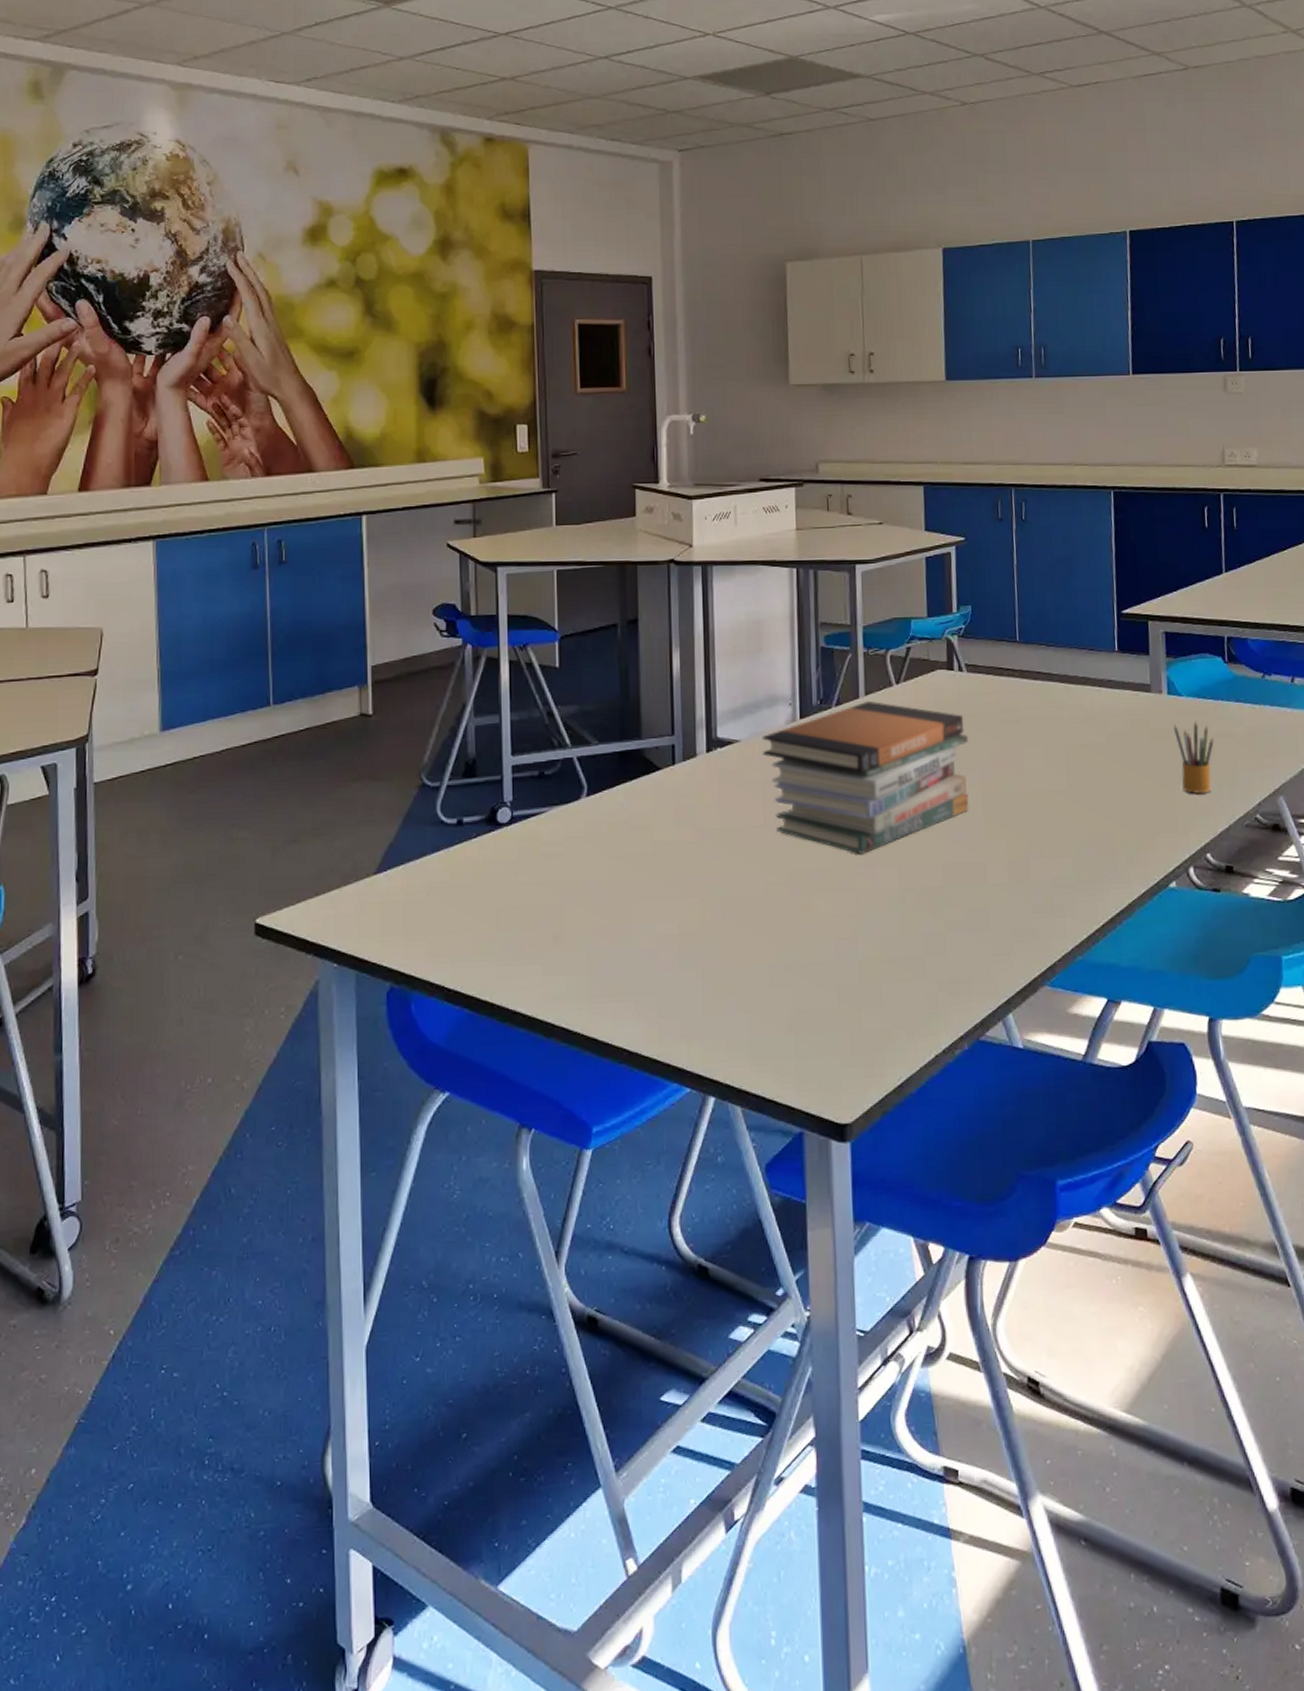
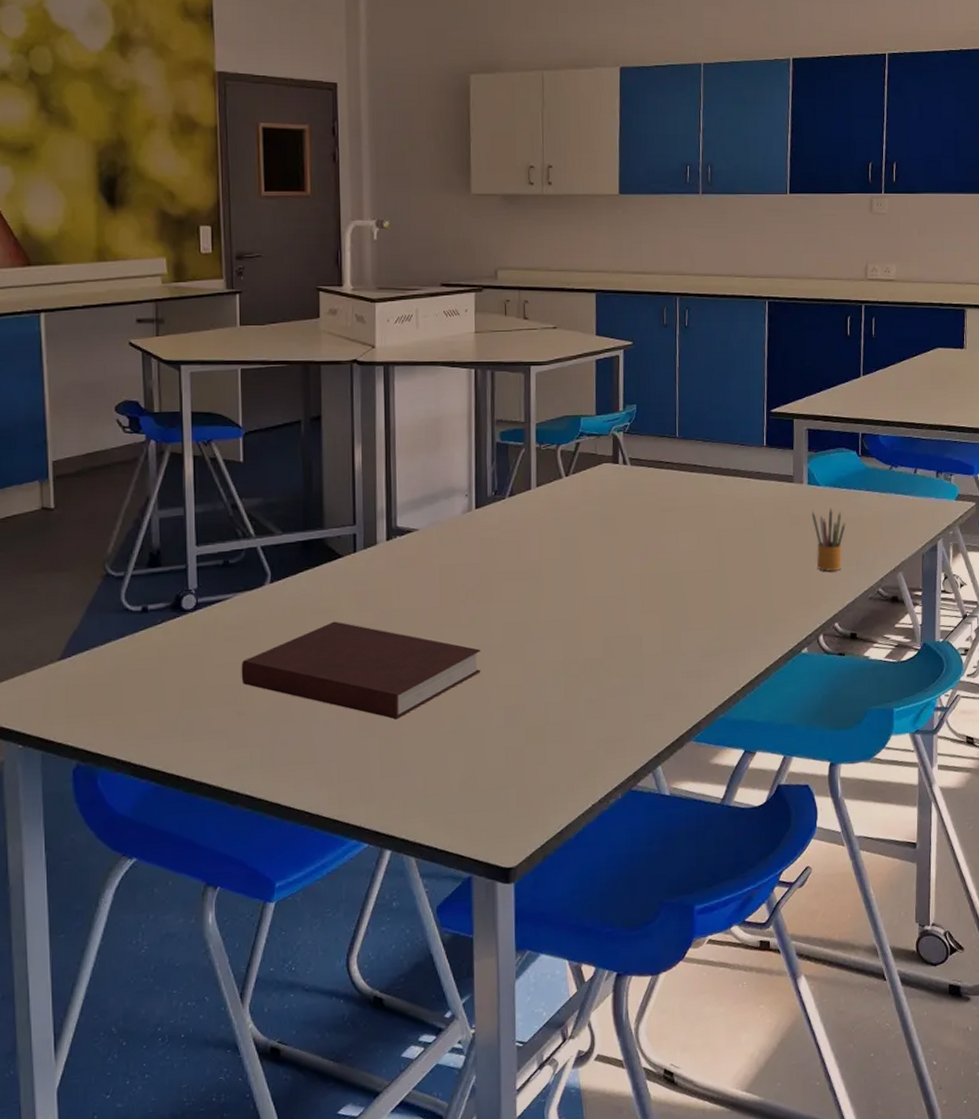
notebook: none [556,839,810,950] -> present [241,621,482,720]
book stack: present [762,700,969,854] -> none [439,491,630,631]

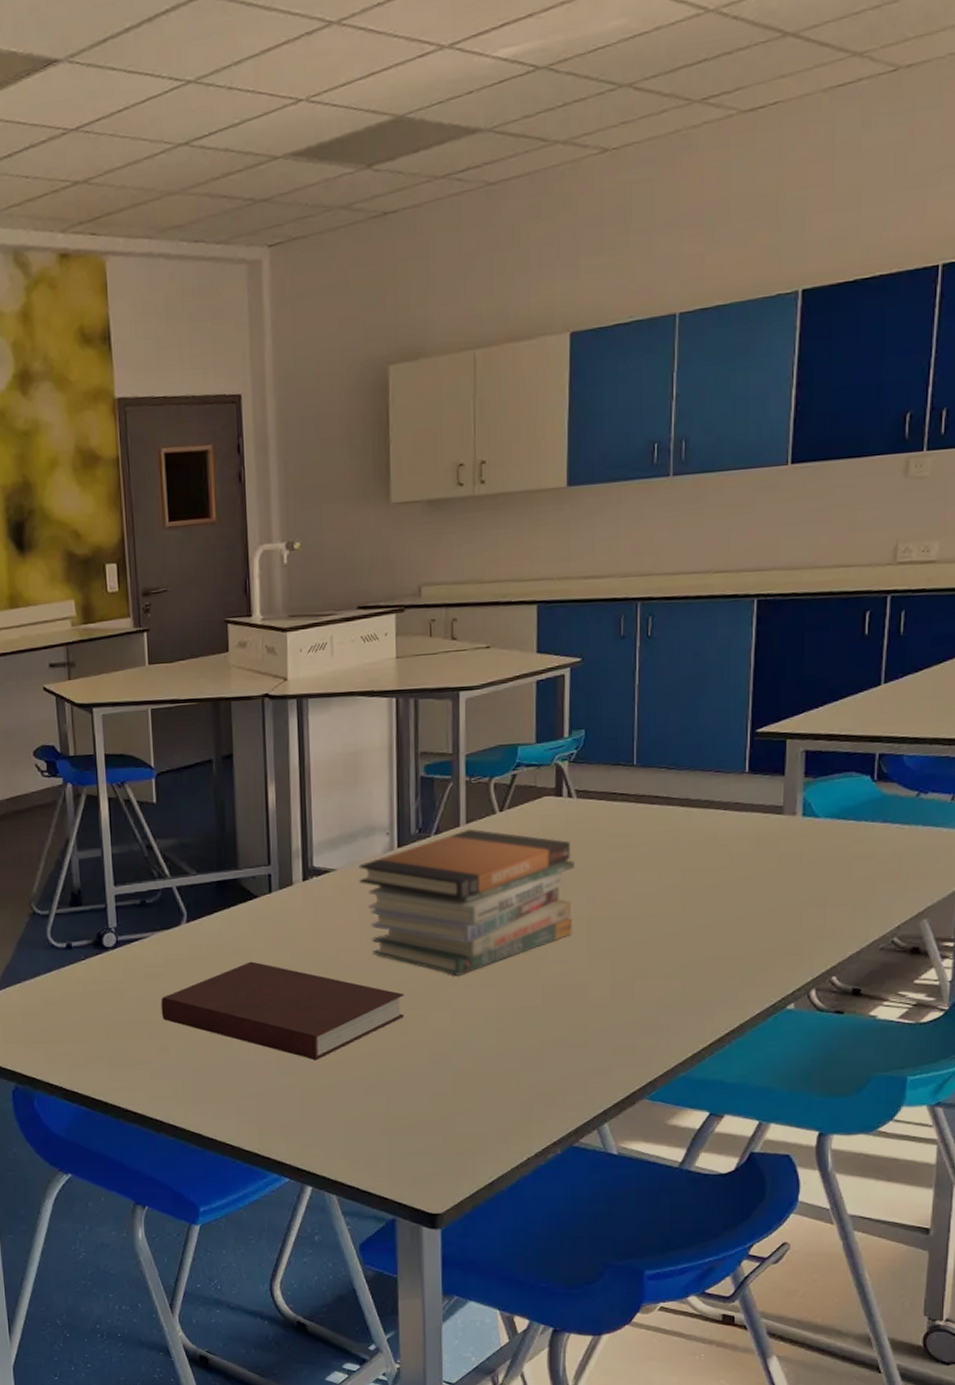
book stack: none [439,491,630,631] -> present [359,828,575,976]
pencil box: present [811,508,846,571] -> none [806,843,852,917]

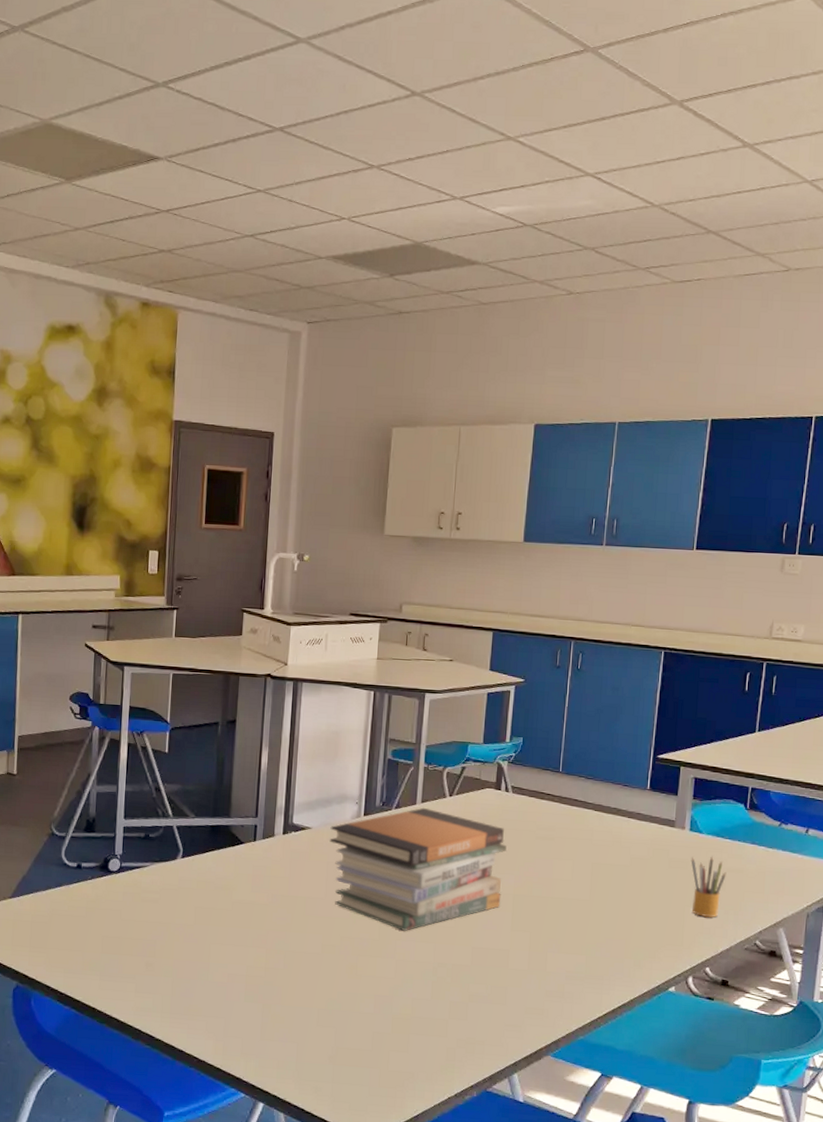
notebook: present [160,961,405,1061] -> none [151,898,358,991]
pencil box: none [806,843,852,917] -> present [691,856,726,918]

